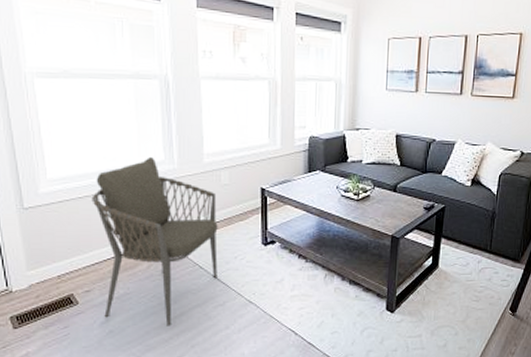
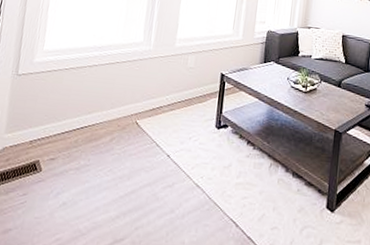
armchair: present [91,156,218,326] -> none [61,37,182,204]

